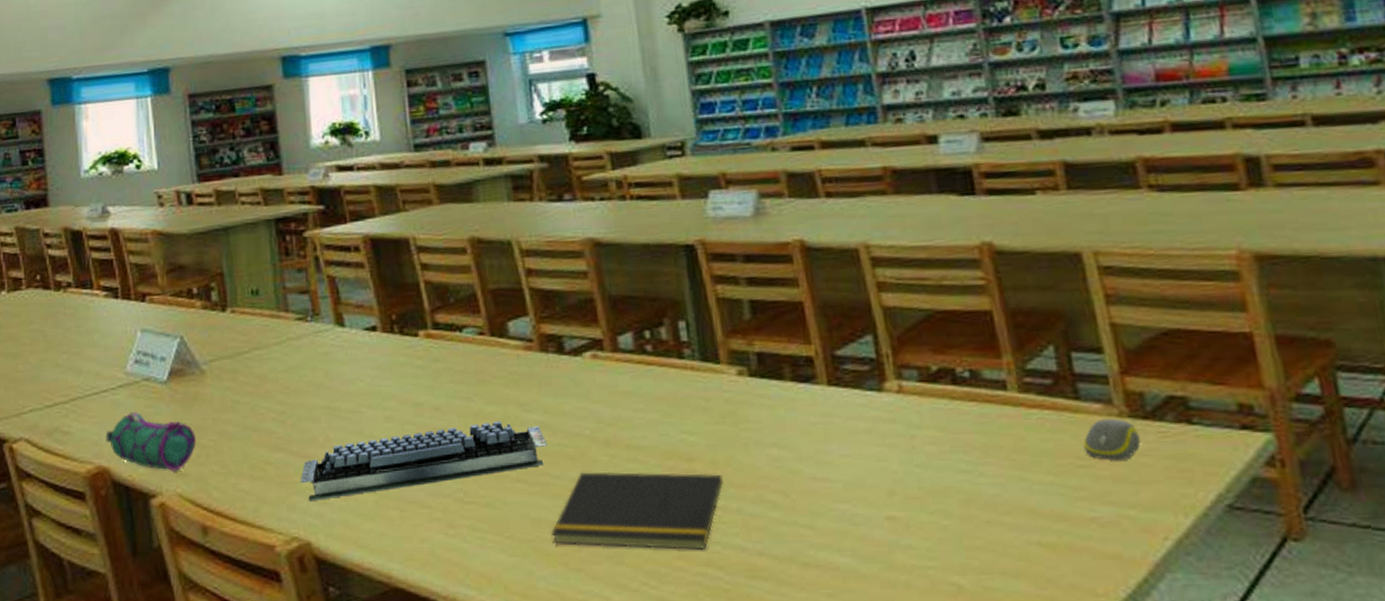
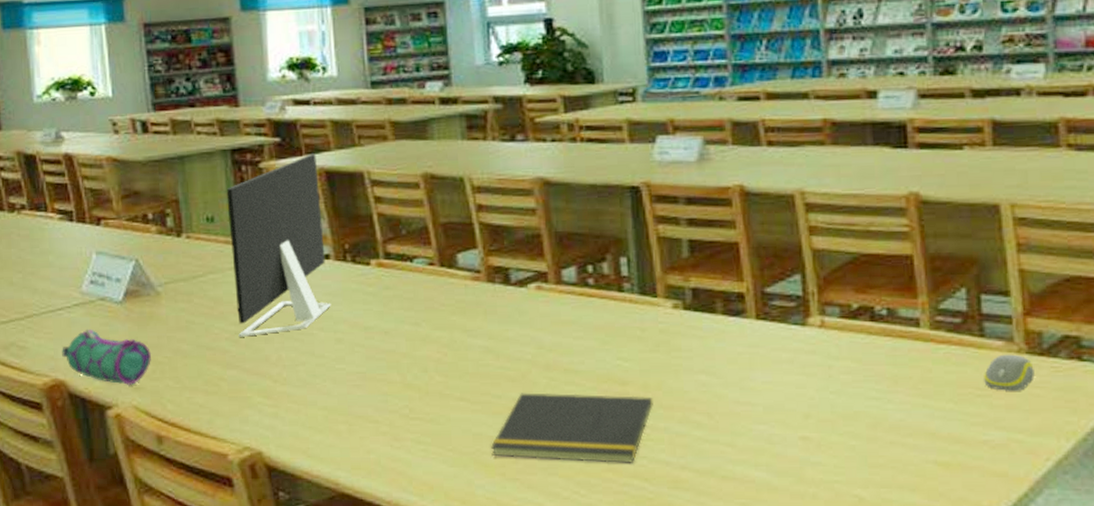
monitor: none [271,220,379,417] -> present [226,153,331,337]
computer keyboard: present [300,421,548,502] -> none [252,345,491,415]

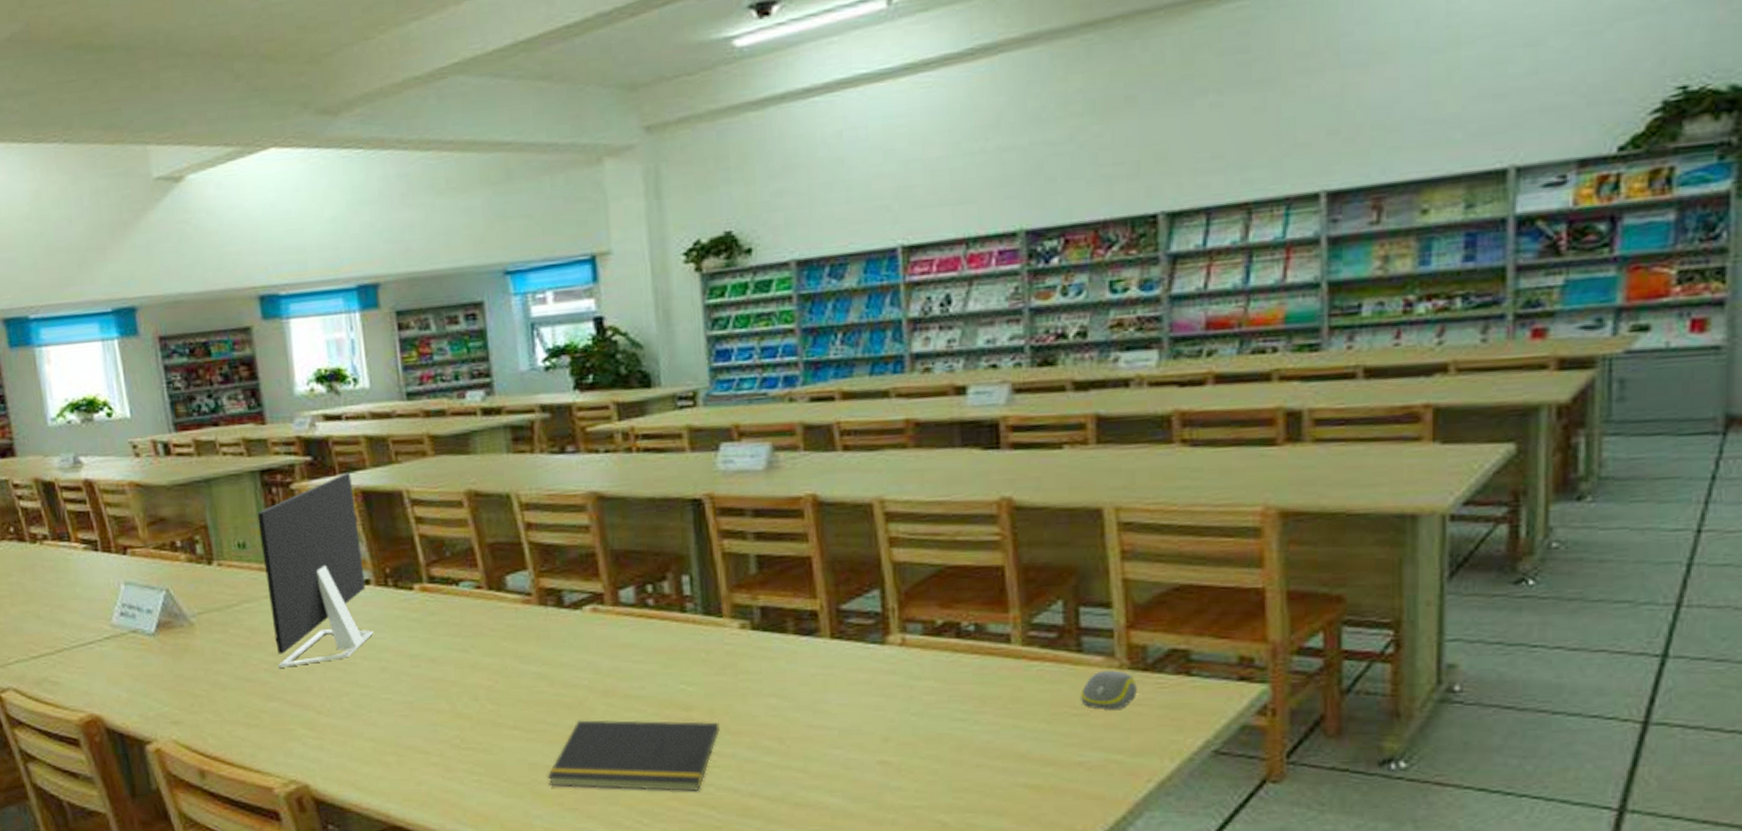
pencil case: present [62,329,151,385] -> none [95,662,189,719]

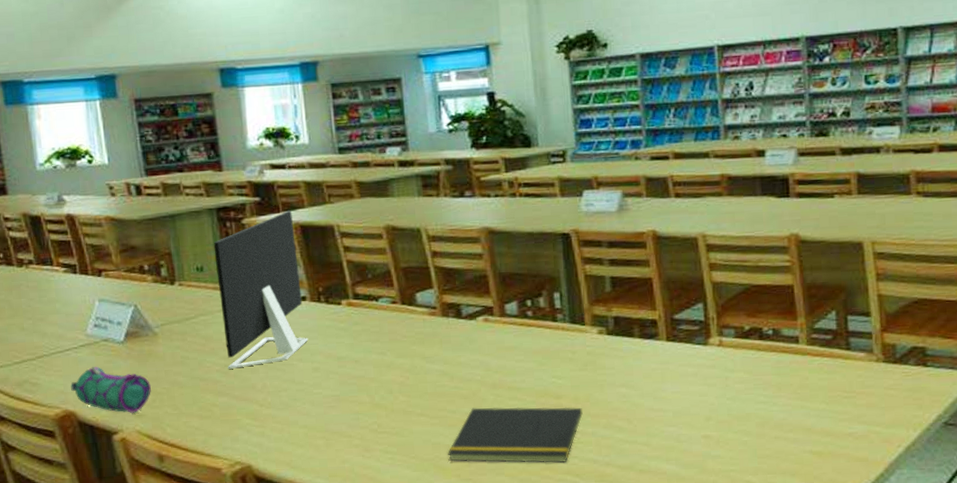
pencil case: none [95,662,189,719] -> present [70,366,151,413]
computer mouse: present [1081,670,1137,710] -> none [849,363,889,393]

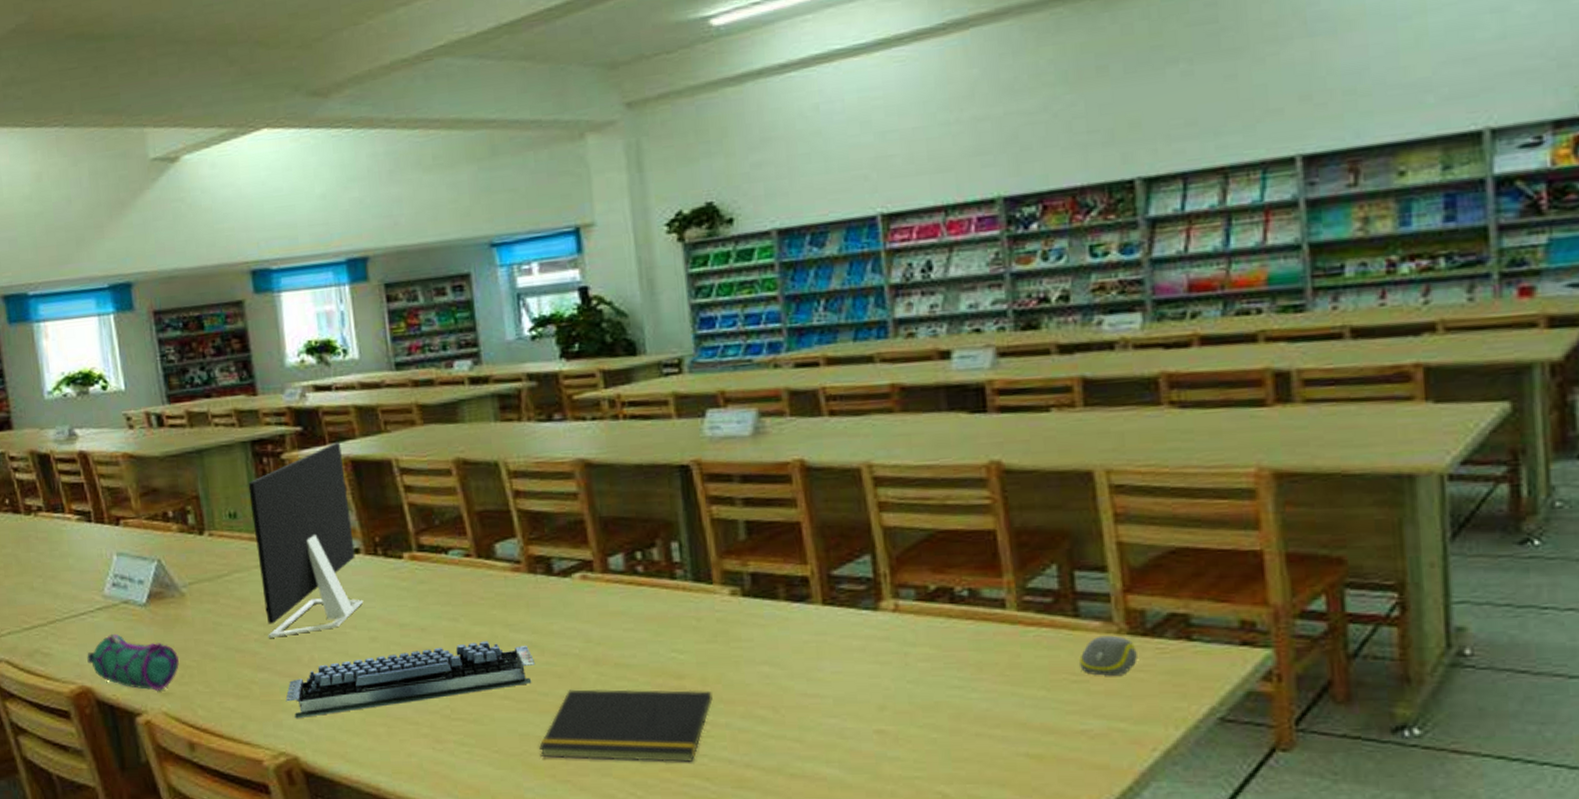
computer keyboard: none [242,370,447,435] -> present [286,640,536,719]
computer mouse: none [849,363,889,393] -> present [1079,635,1138,676]

